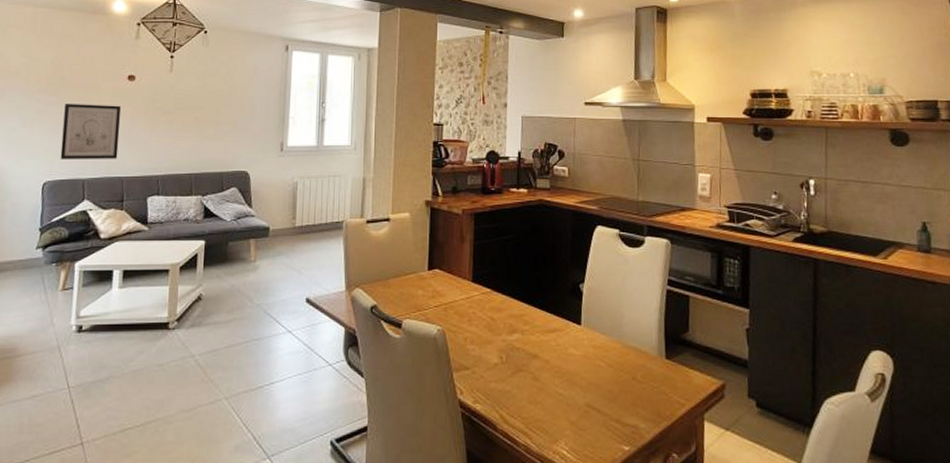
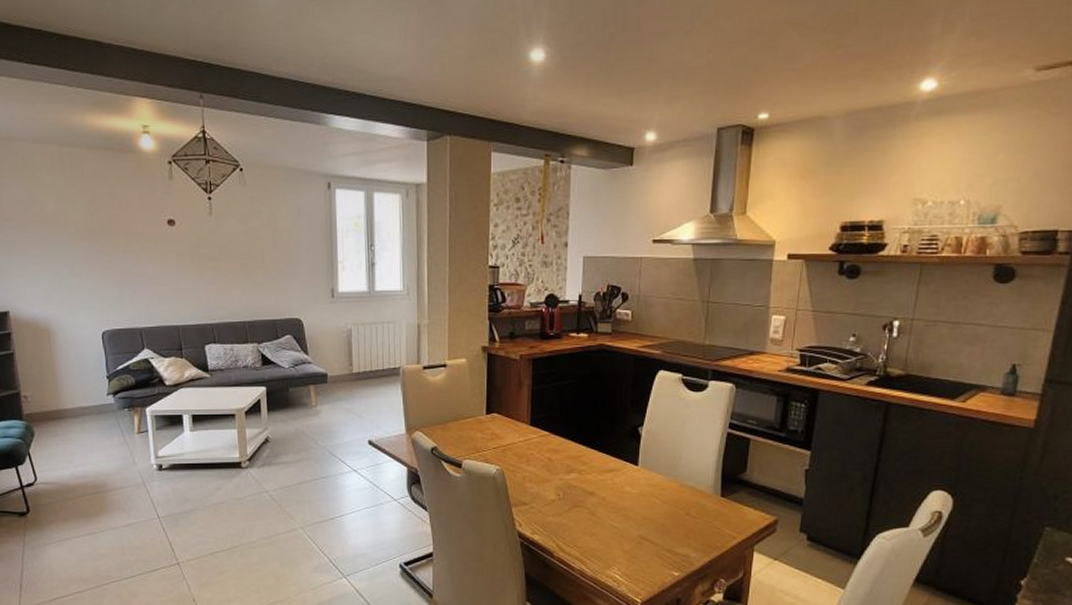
wall art: present [60,104,121,159] -> none [109,251,170,308]

